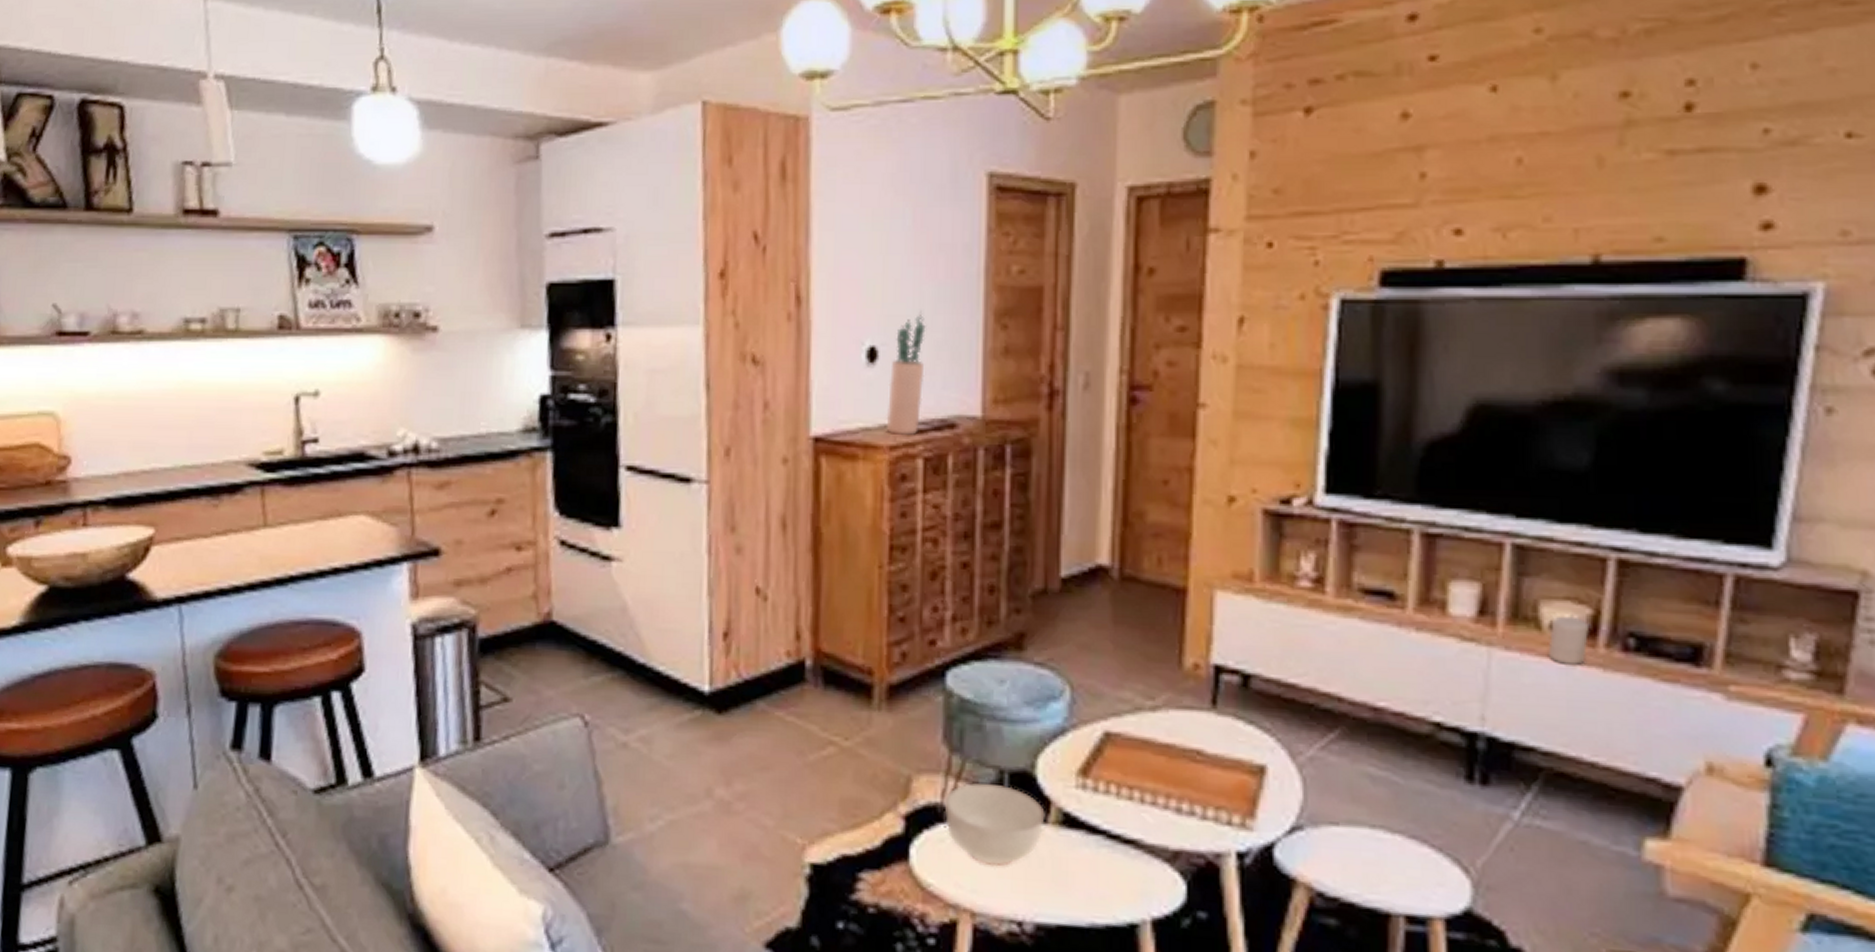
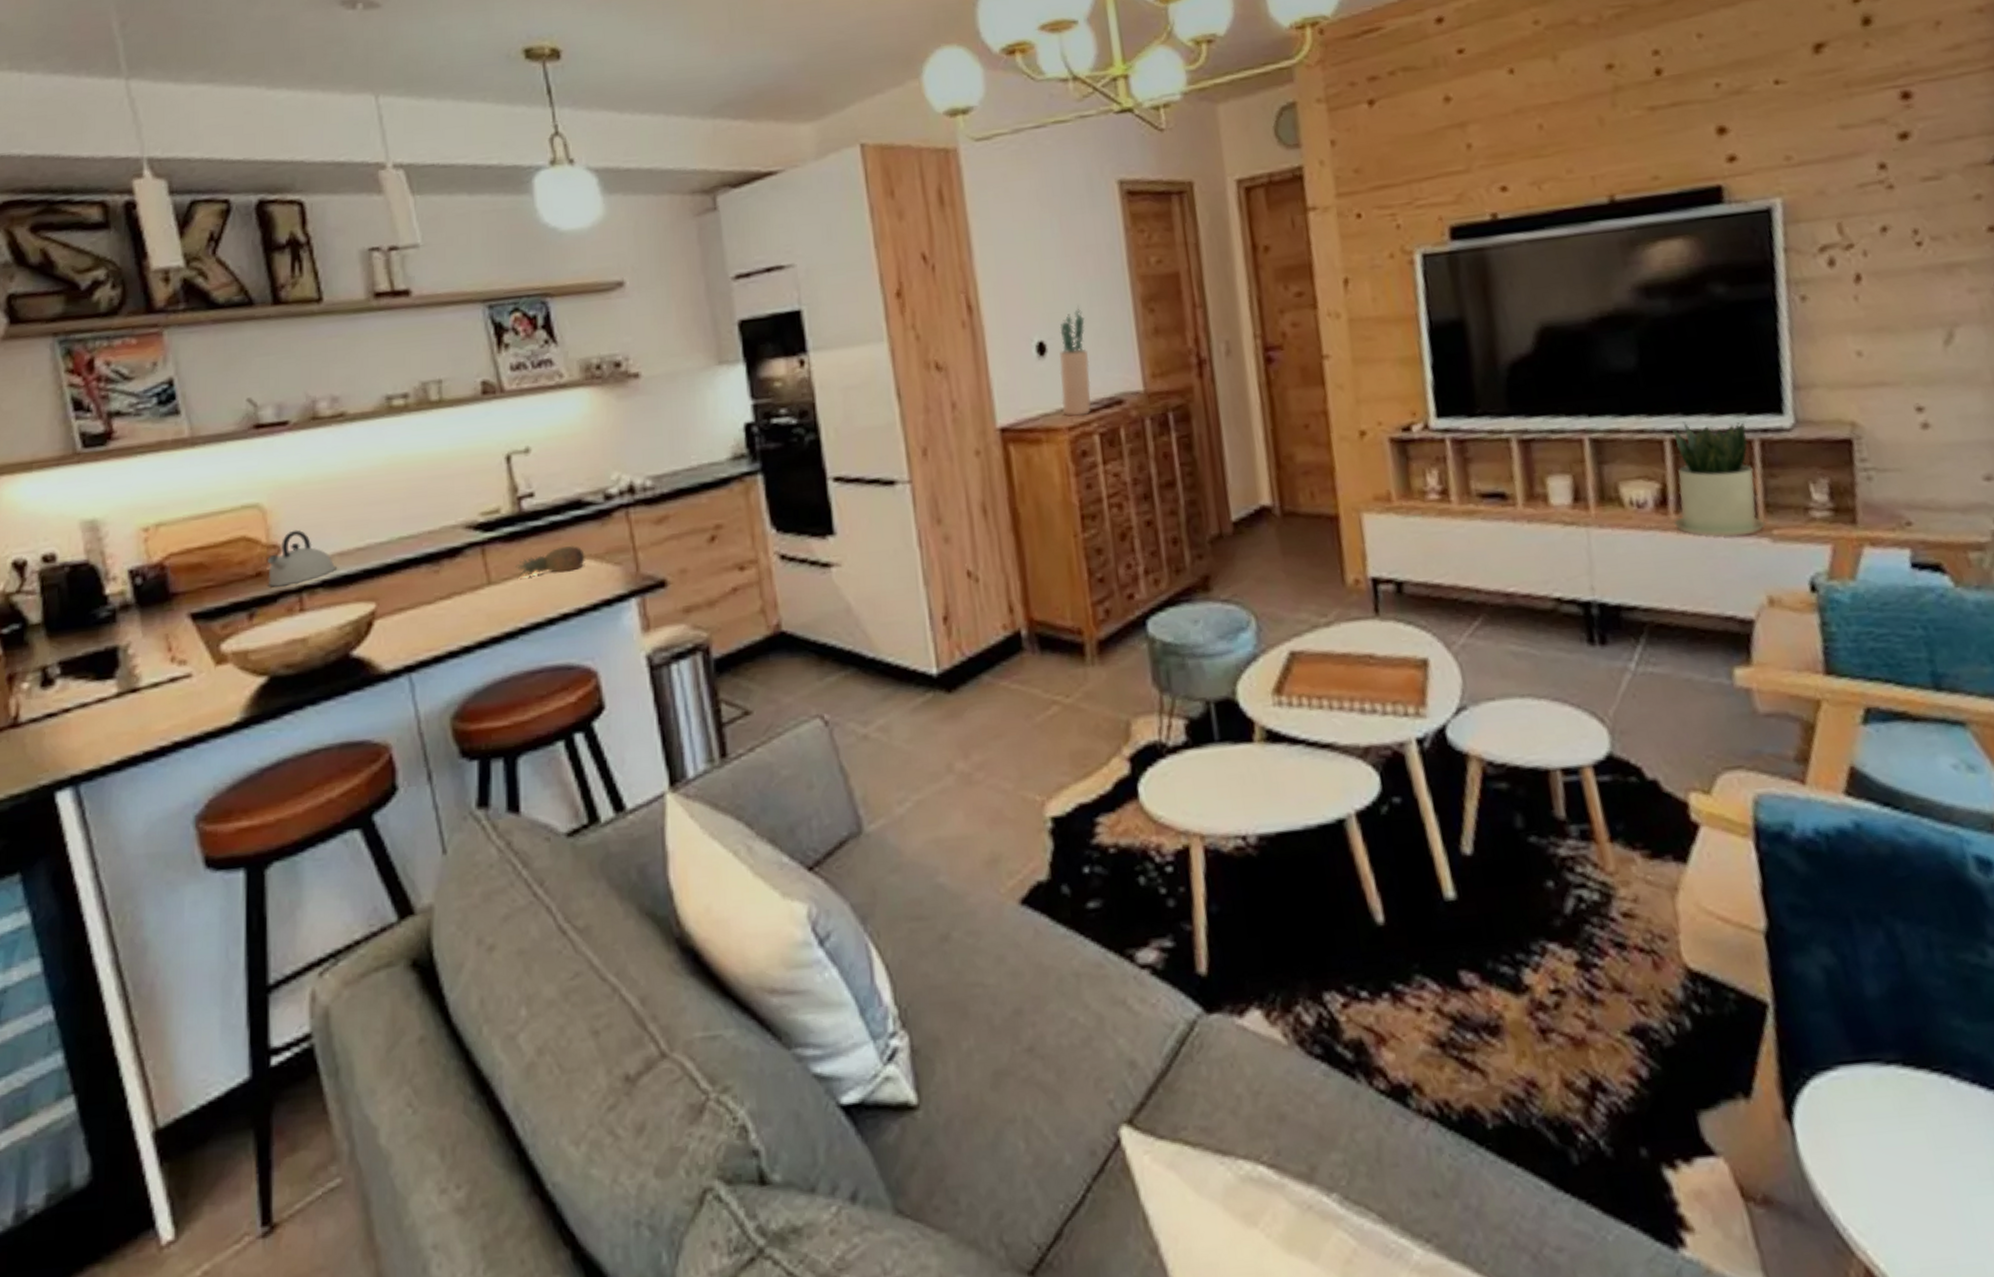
kettle: none [56,443,121,500] -> present [268,529,336,587]
fruit: none [292,498,362,526] -> present [515,545,585,577]
bowl: present [944,782,1045,867] -> none [1161,714,1252,790]
candle: present [1548,616,1589,665] -> none [1631,492,1662,533]
planter: none [1603,542,1721,686] -> present [1672,422,1766,537]

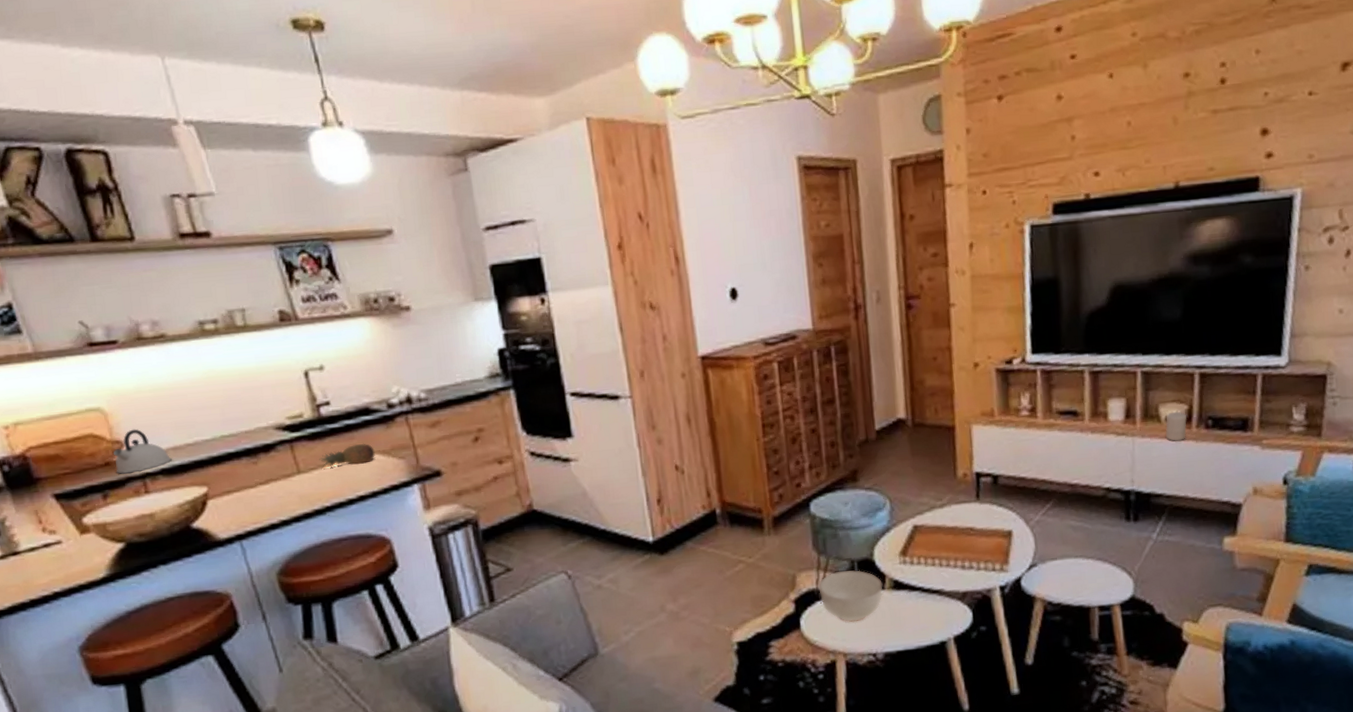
vase: present [1059,306,1091,417] -> none [747,260,772,348]
bowl: none [1161,714,1252,790] -> present [818,570,883,623]
candle: none [1631,492,1662,533] -> present [1165,412,1187,441]
planter: present [1672,422,1766,537] -> none [1195,361,1258,445]

